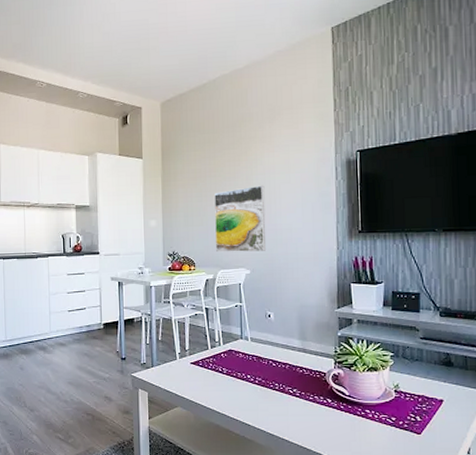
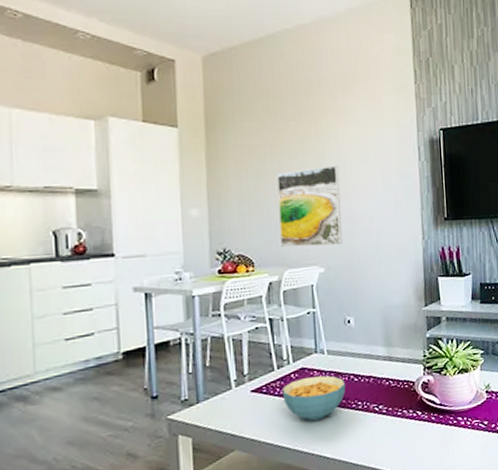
cereal bowl: none [214,357,265,394] -> present [282,375,345,422]

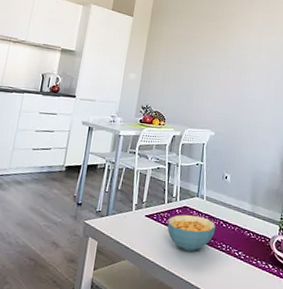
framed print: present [277,165,342,248] -> none [187,57,238,117]

